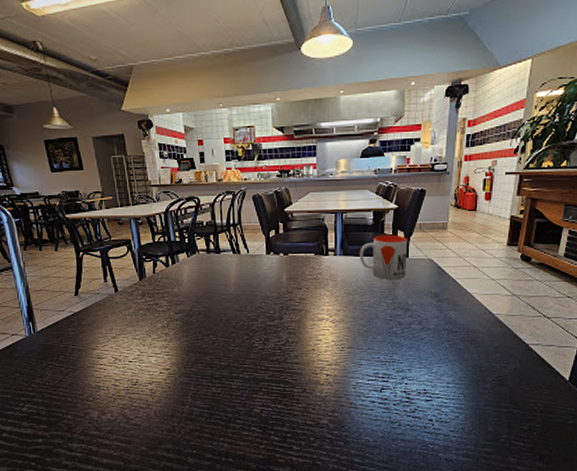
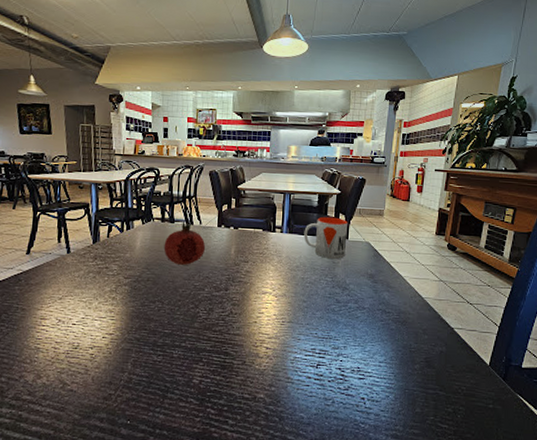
fruit: none [212,251,256,296] -> present [163,221,206,265]

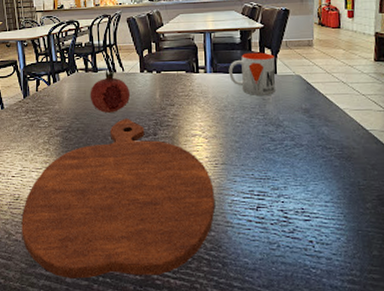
cutting board: none [77,272,278,431] -> present [21,119,215,279]

